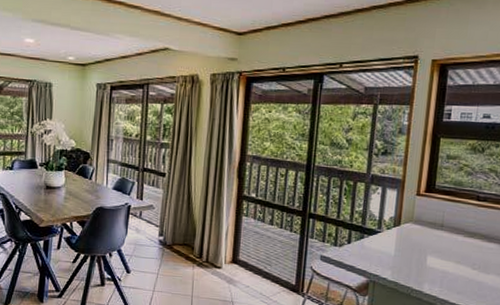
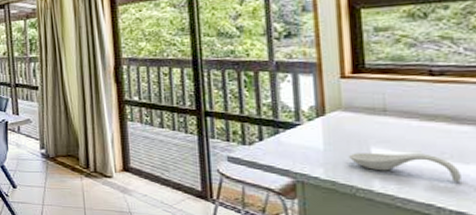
spoon rest: none [411,259,483,288] -> present [349,152,461,182]

